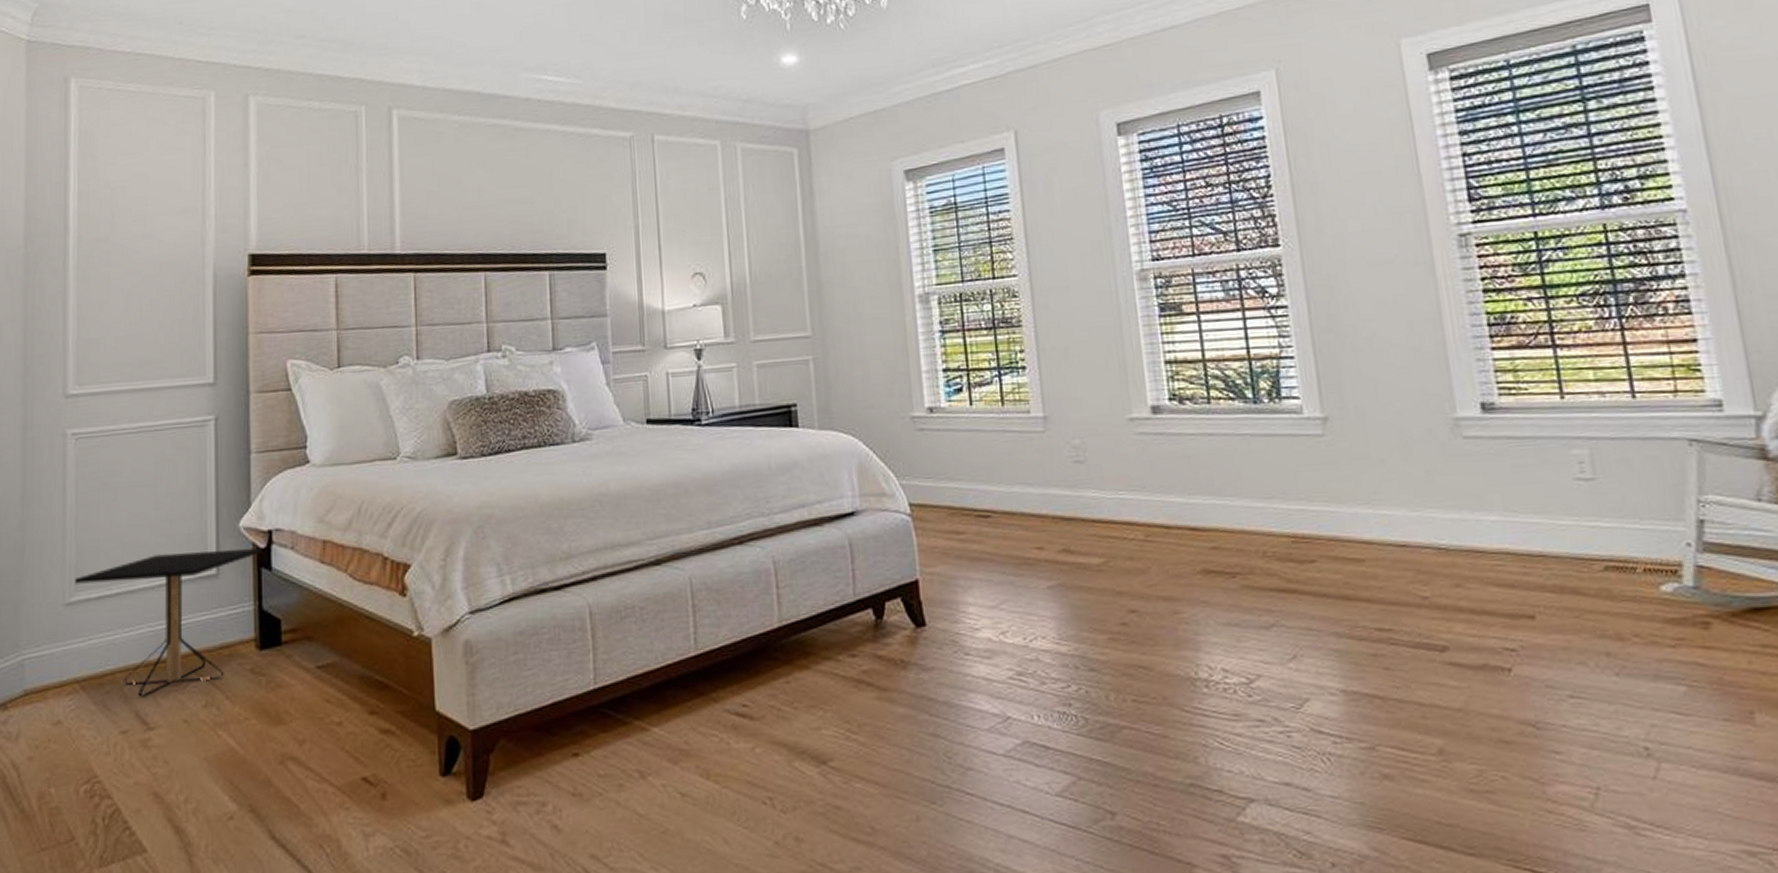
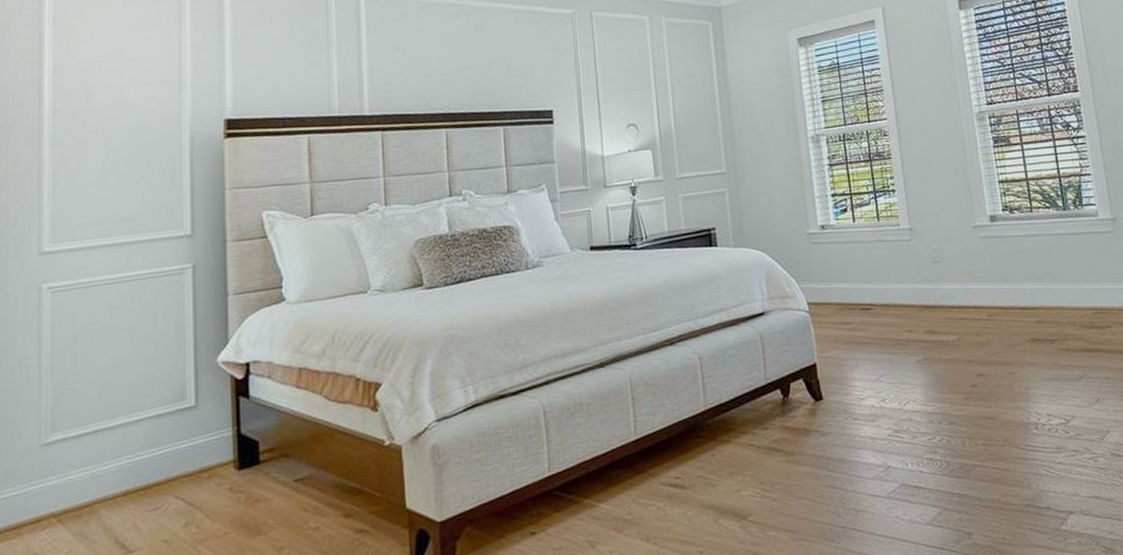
side table: present [75,547,262,697] -> none [51,378,240,524]

